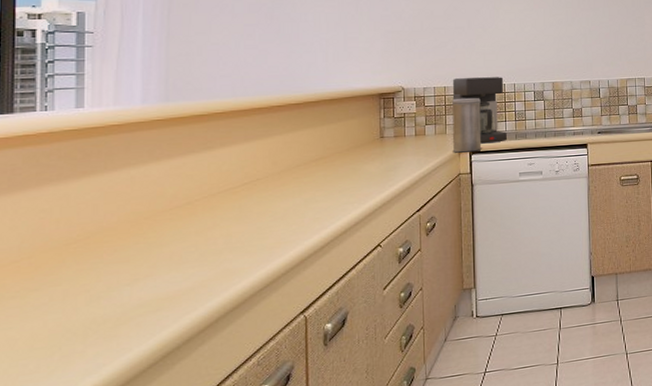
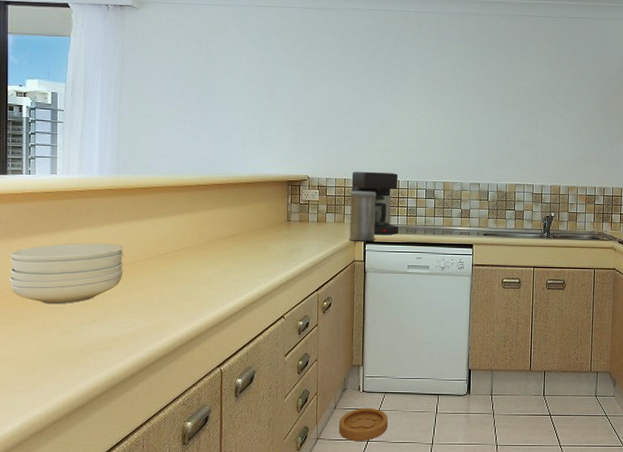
bowl: none [15,183,176,267] -> present [9,243,124,305]
pet bowl: none [450,333,507,375] -> present [339,407,388,441]

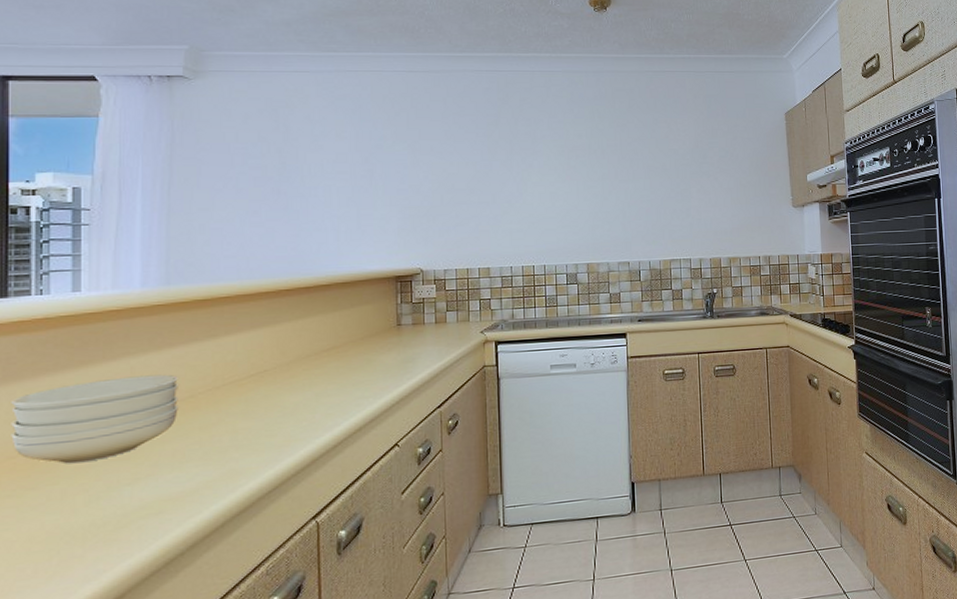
pet bowl: present [339,407,388,441] -> none [475,545,537,590]
canister: present [349,190,376,242] -> none [475,280,509,343]
coffee maker: present [350,171,399,235] -> none [475,257,536,333]

